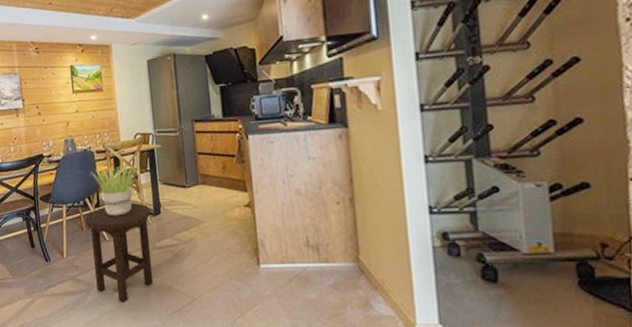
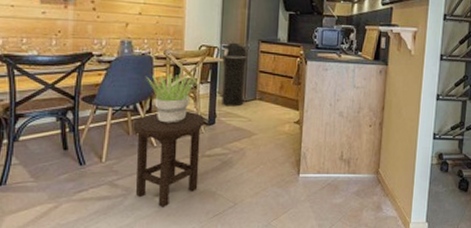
trash can: none [158,126,187,194] -> present [222,42,248,107]

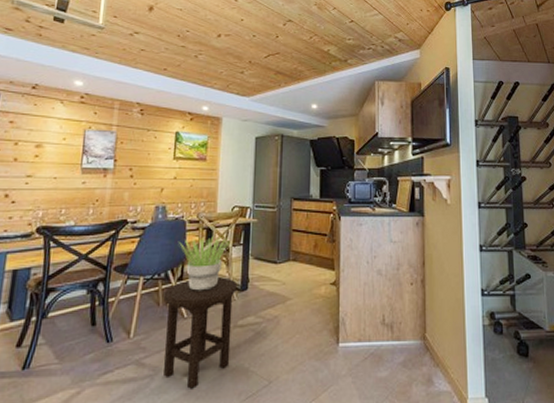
trash can: present [222,42,248,107] -> none [254,201,280,270]

